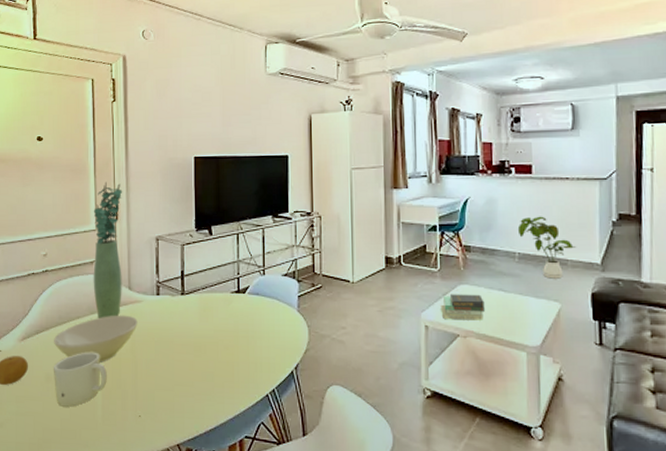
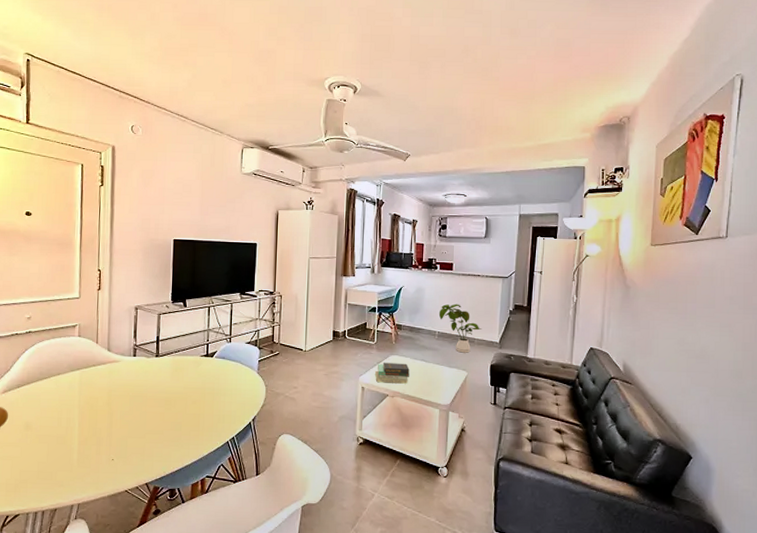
bowl: present [54,315,138,362] -> none [34,372,115,413]
mug: present [54,352,107,407] -> none [33,404,84,452]
vase: present [93,181,123,318] -> none [74,256,107,375]

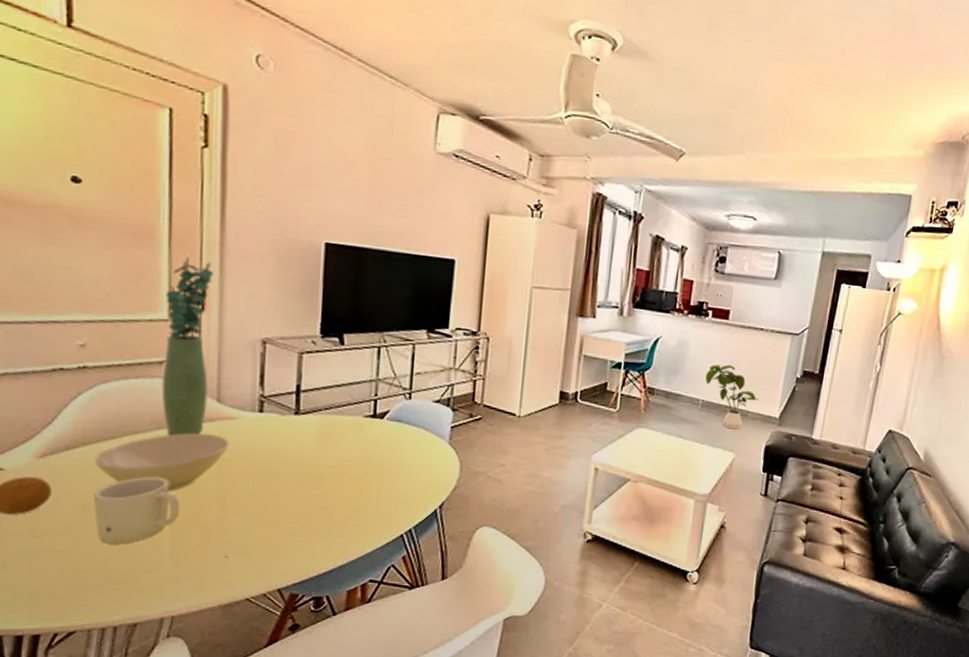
mug: none [33,404,84,452] -> present [94,476,179,545]
bowl: none [34,372,115,413] -> present [95,432,229,491]
vase: none [74,256,107,375] -> present [161,256,215,436]
books: present [374,362,410,384] -> none [613,437,661,466]

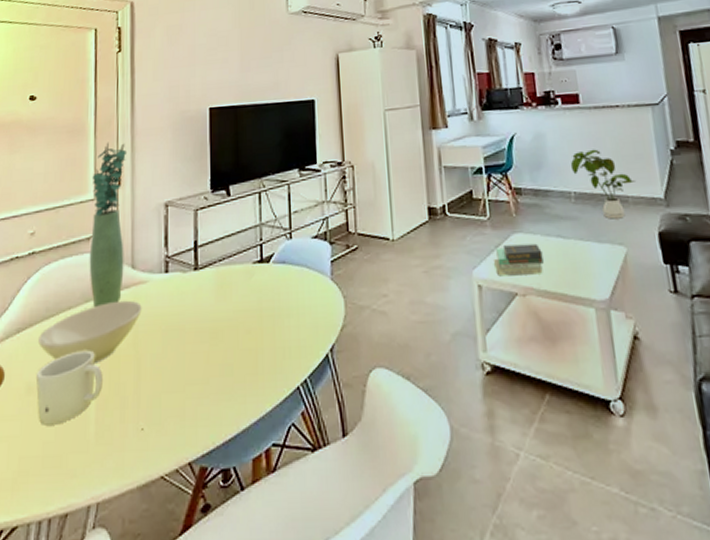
books: none [613,437,661,466] -> present [493,243,544,277]

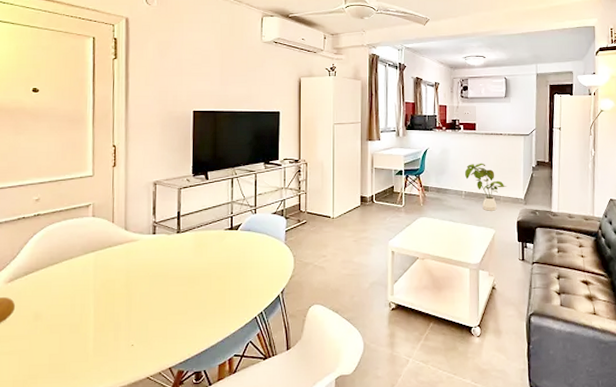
mug: present [36,350,103,425] -> none [43,289,100,343]
bowl: present [38,300,142,363] -> none [44,253,133,298]
vase: present [89,142,127,307] -> none [88,131,122,257]
books: present [493,243,544,277] -> none [404,225,439,246]

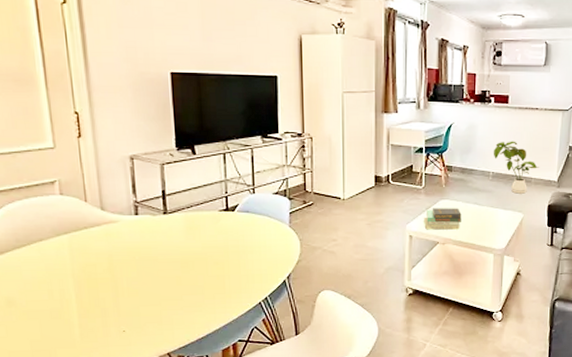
books: none [404,225,439,246] -> present [423,208,462,230]

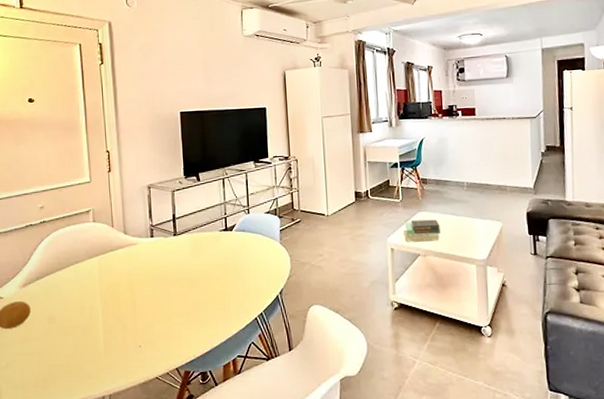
house plant: present [493,141,539,194] -> none [465,150,513,203]

